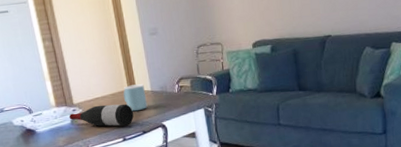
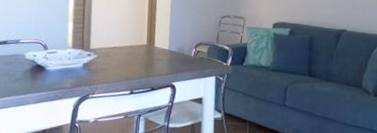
wine bottle: present [69,103,134,127] -> none [82,54,147,80]
mug: present [123,84,148,112] -> none [140,41,163,67]

